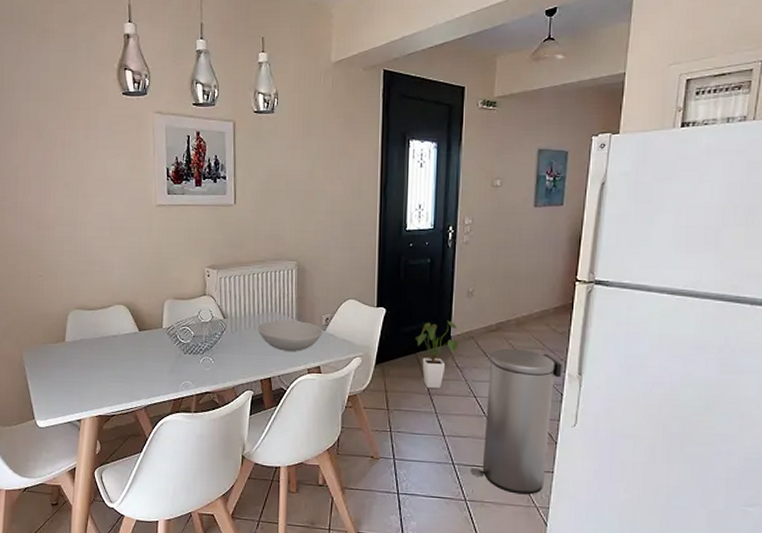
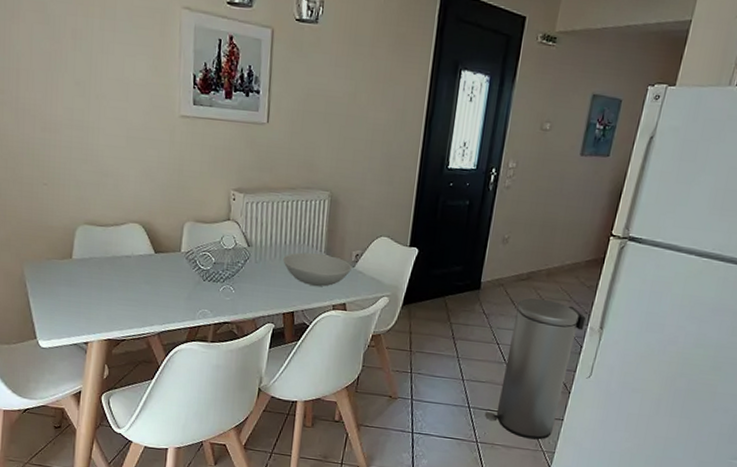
house plant: present [415,320,458,389] -> none [445,265,489,334]

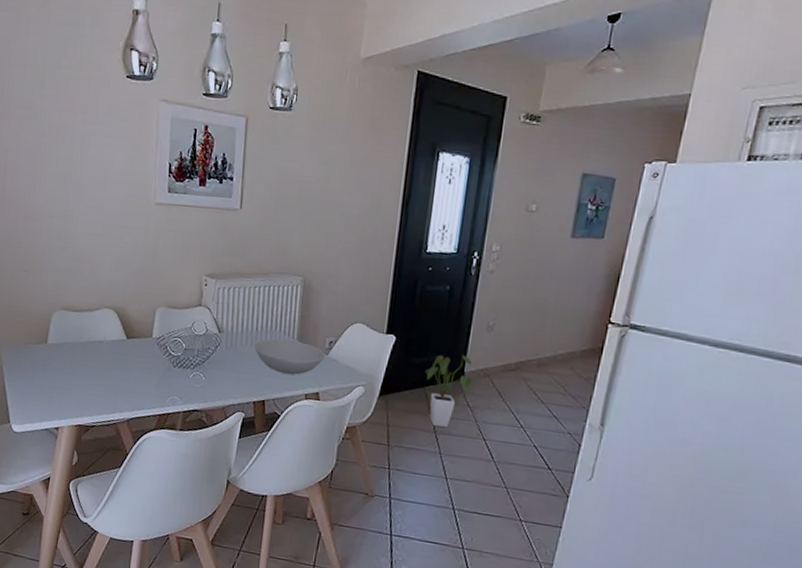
house plant: none [445,265,489,334] -> present [424,354,473,428]
pedal bin: present [484,298,586,440] -> none [471,390,584,549]

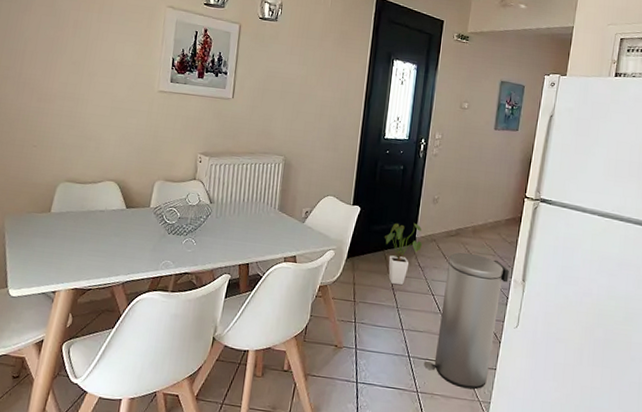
bowl: present [254,339,325,375] -> none [241,209,302,240]
pedal bin: none [471,390,584,549] -> present [423,252,509,390]

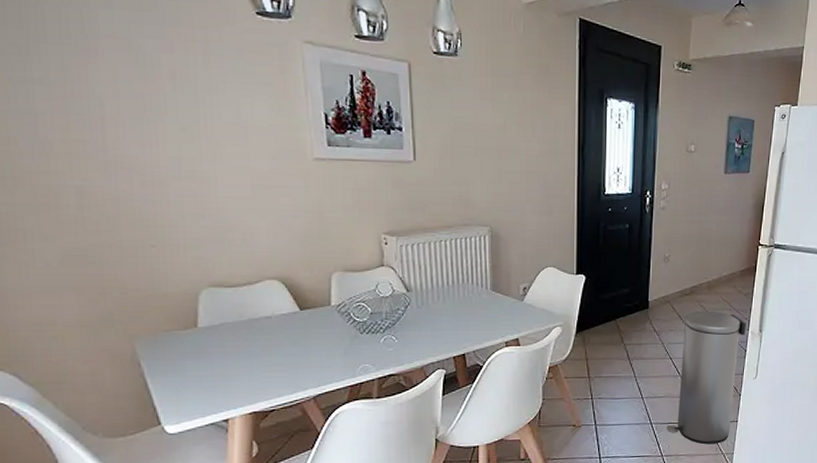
house plant: present [384,222,422,286] -> none [614,285,656,354]

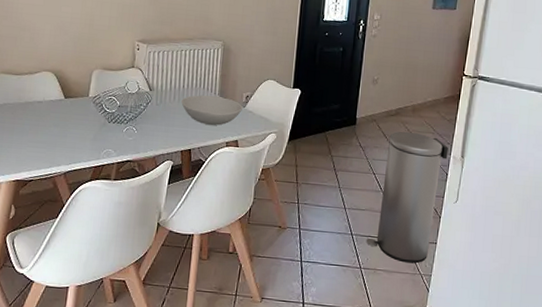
bowl: none [447,292,520,324] -> present [181,95,243,125]

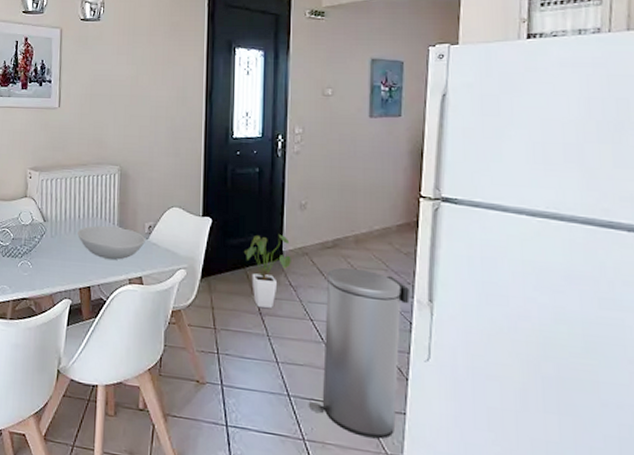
house plant: none [325,103,363,166] -> present [243,233,291,309]

